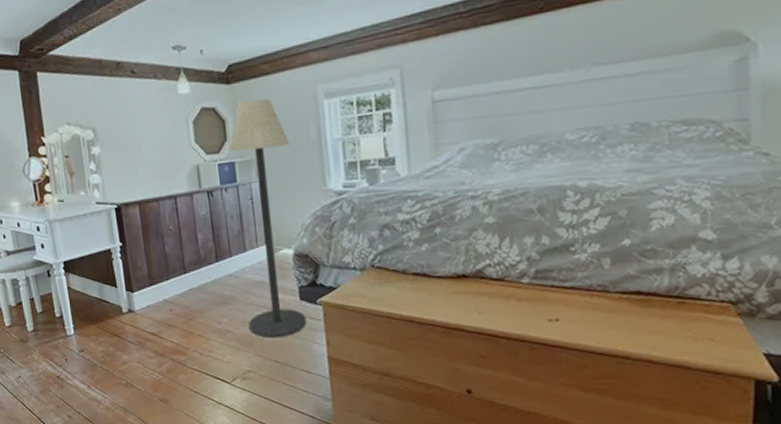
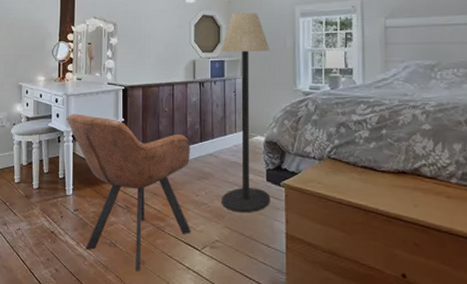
armchair: none [52,242,217,411] -> present [66,114,191,272]

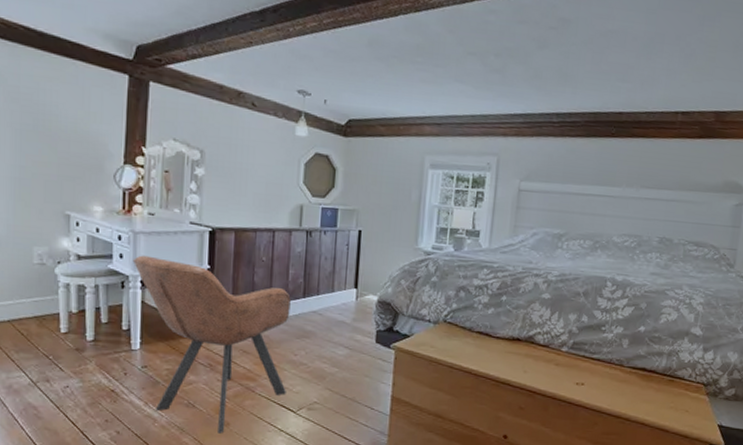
floor lamp: present [220,13,271,214] -> none [323,155,393,375]

